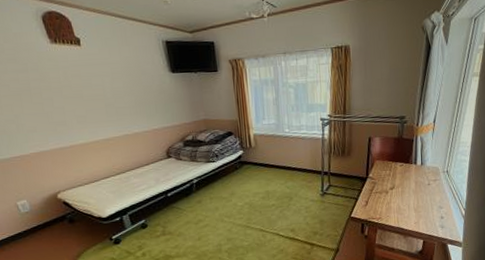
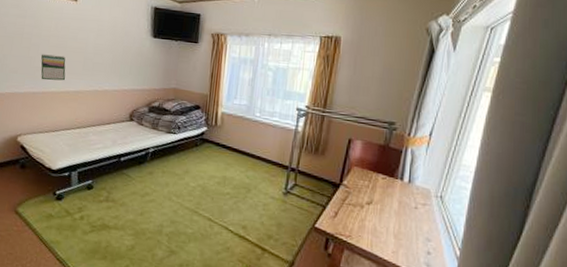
calendar: none [57,106,90,134] -> present [41,54,66,81]

